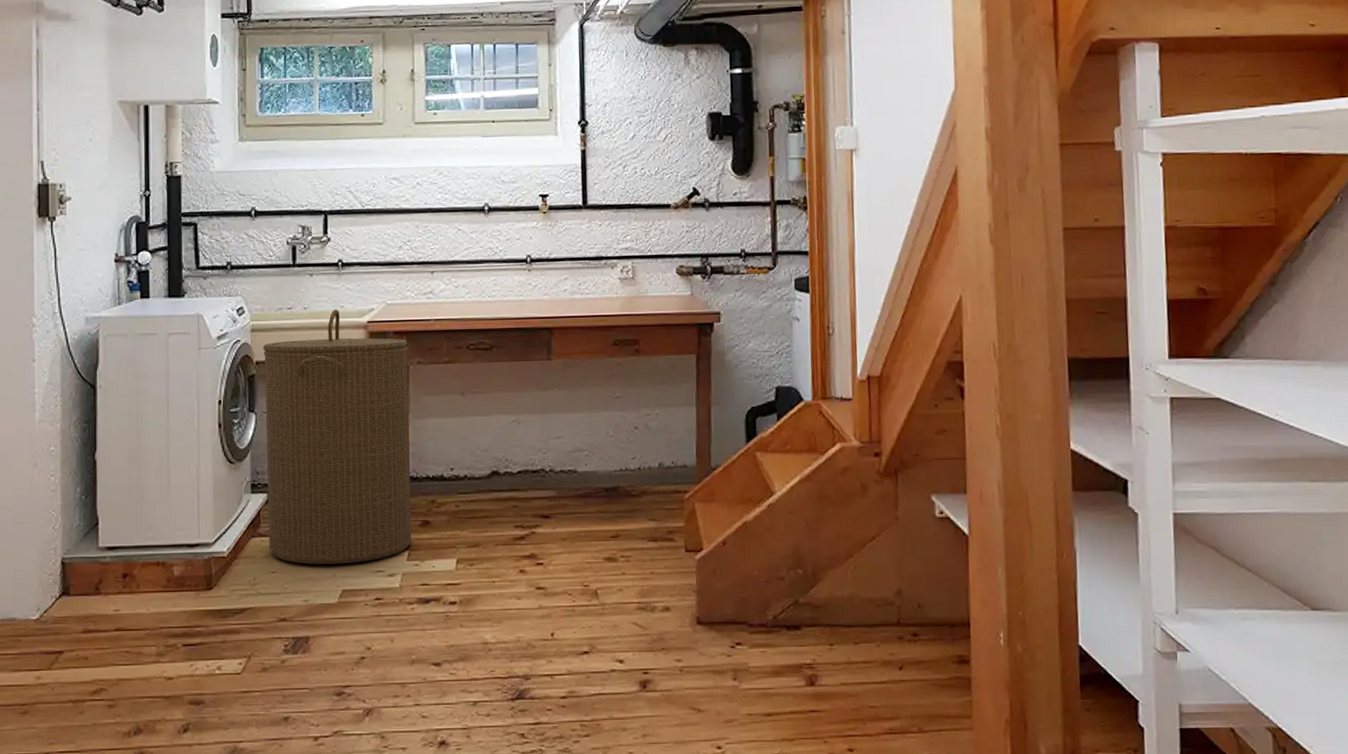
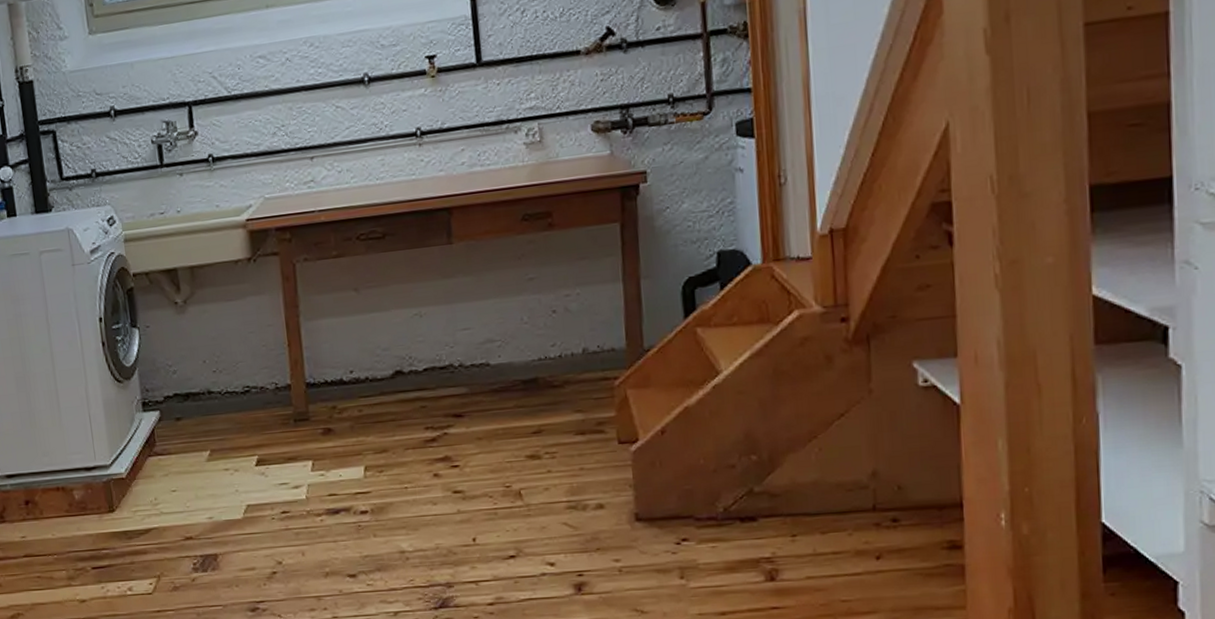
laundry hamper: present [263,309,412,564] -> none [138,209,315,481]

